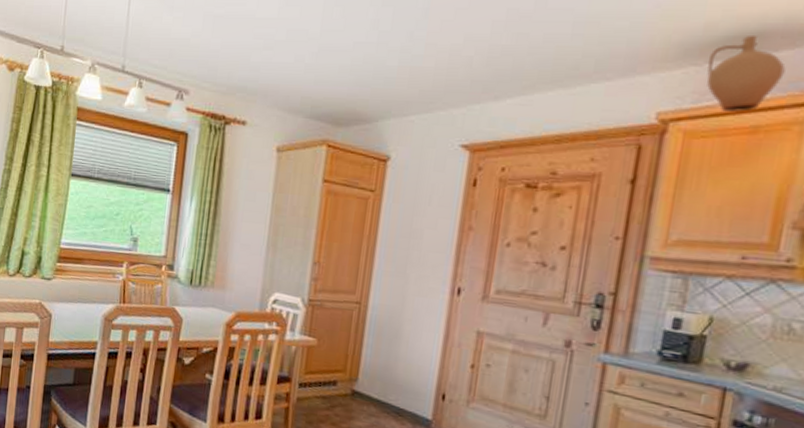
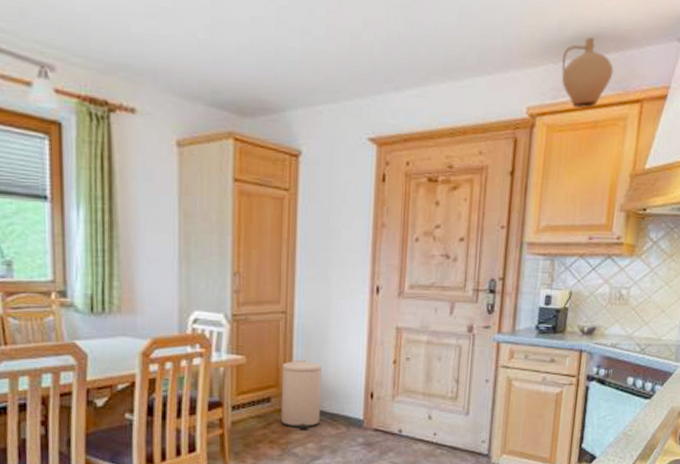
pedal bin: none [344,349,392,418] -> present [280,359,322,429]

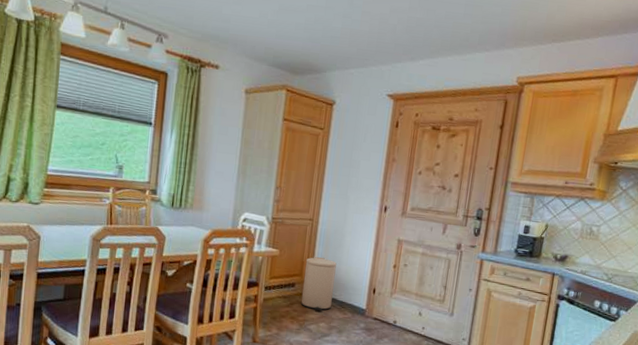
ceramic jug: present [561,36,614,108] -> none [547,25,593,80]

